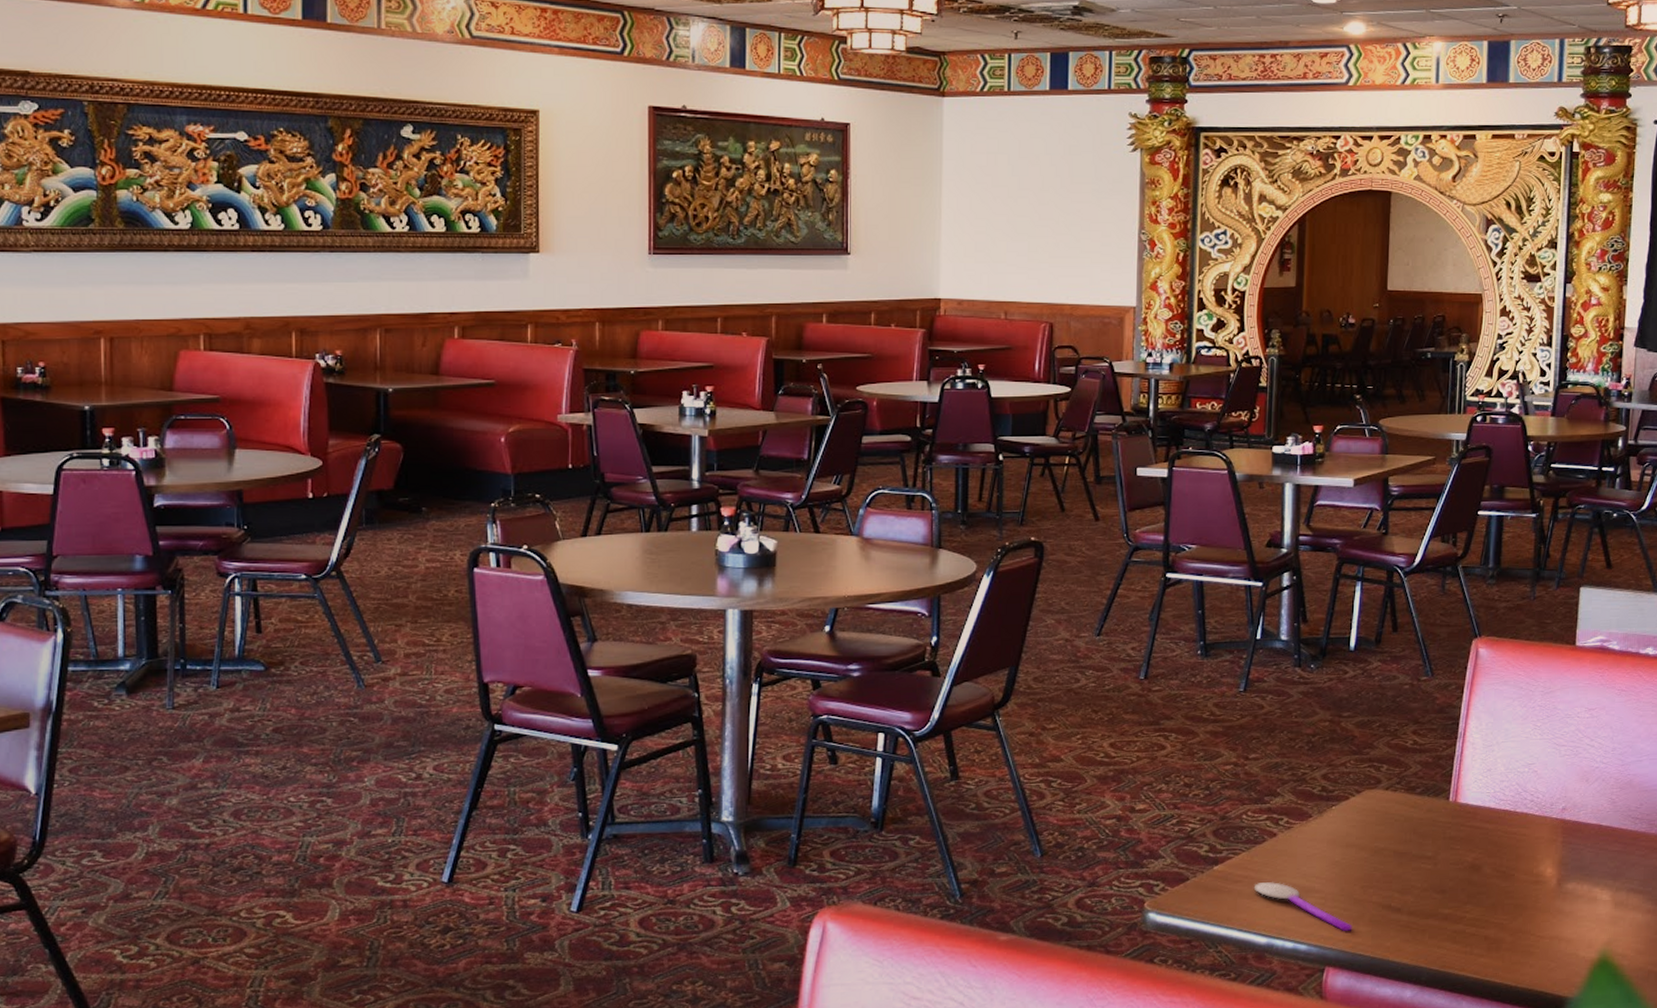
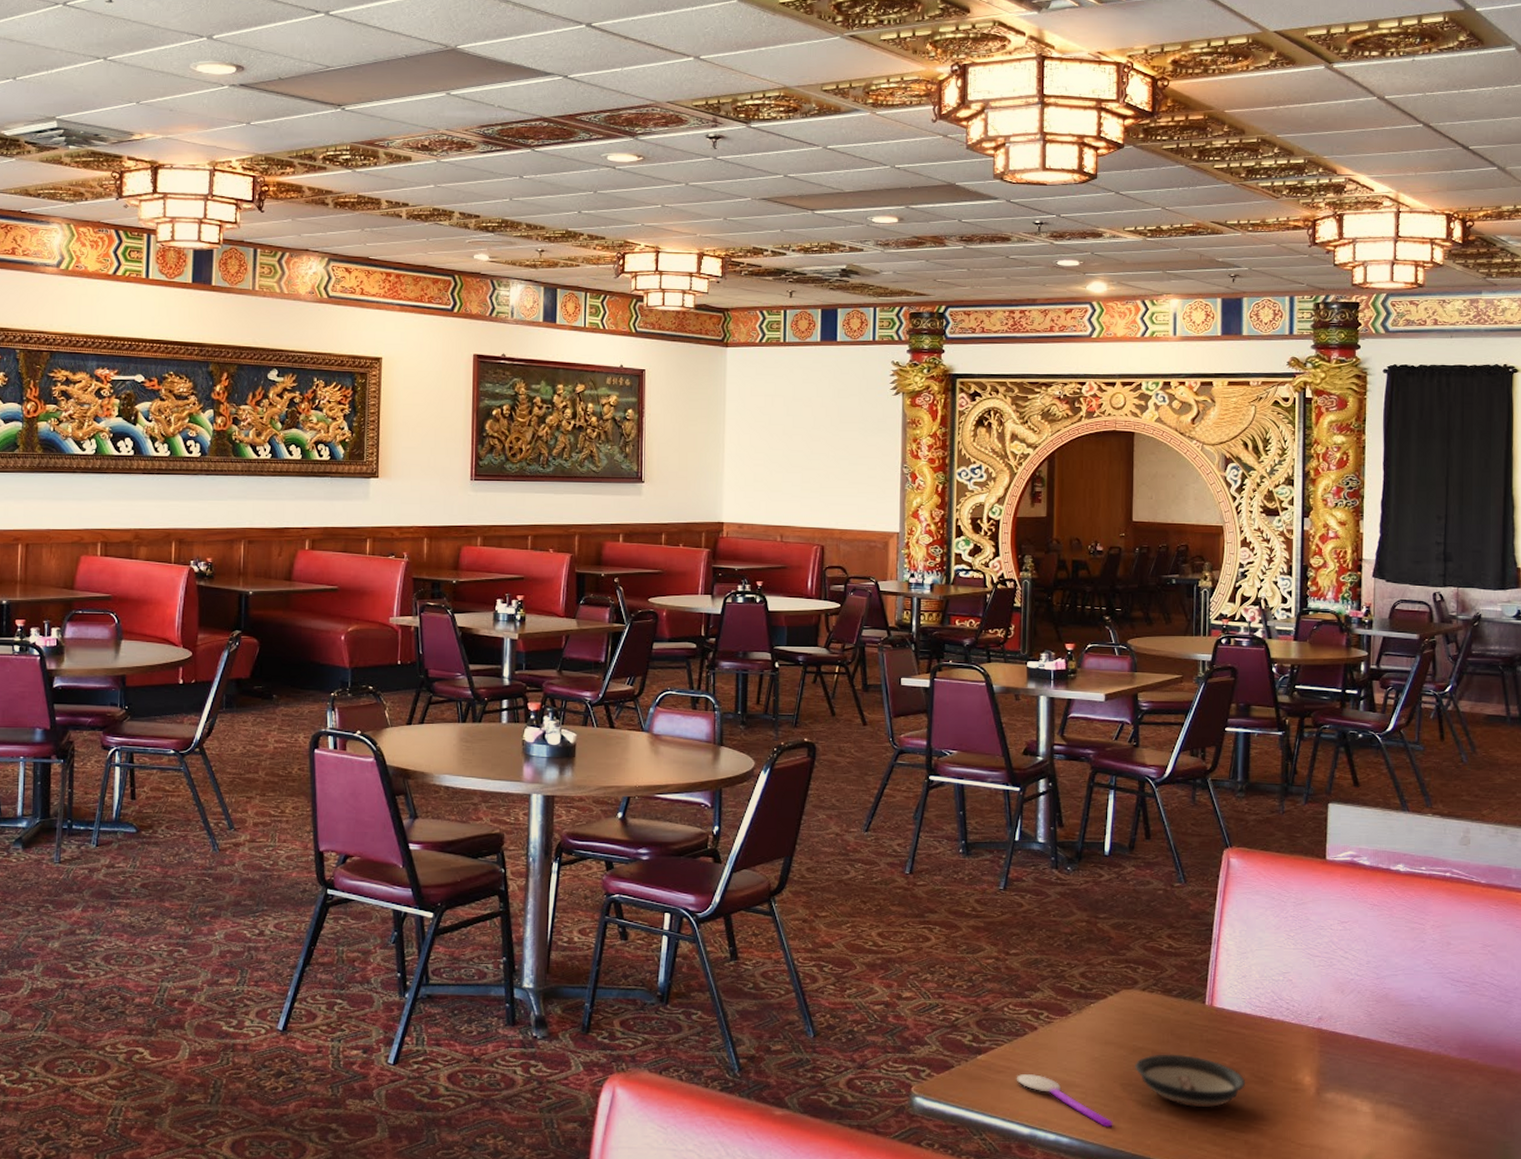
saucer: none [1376,853,1487,907] -> present [1135,1054,1245,1108]

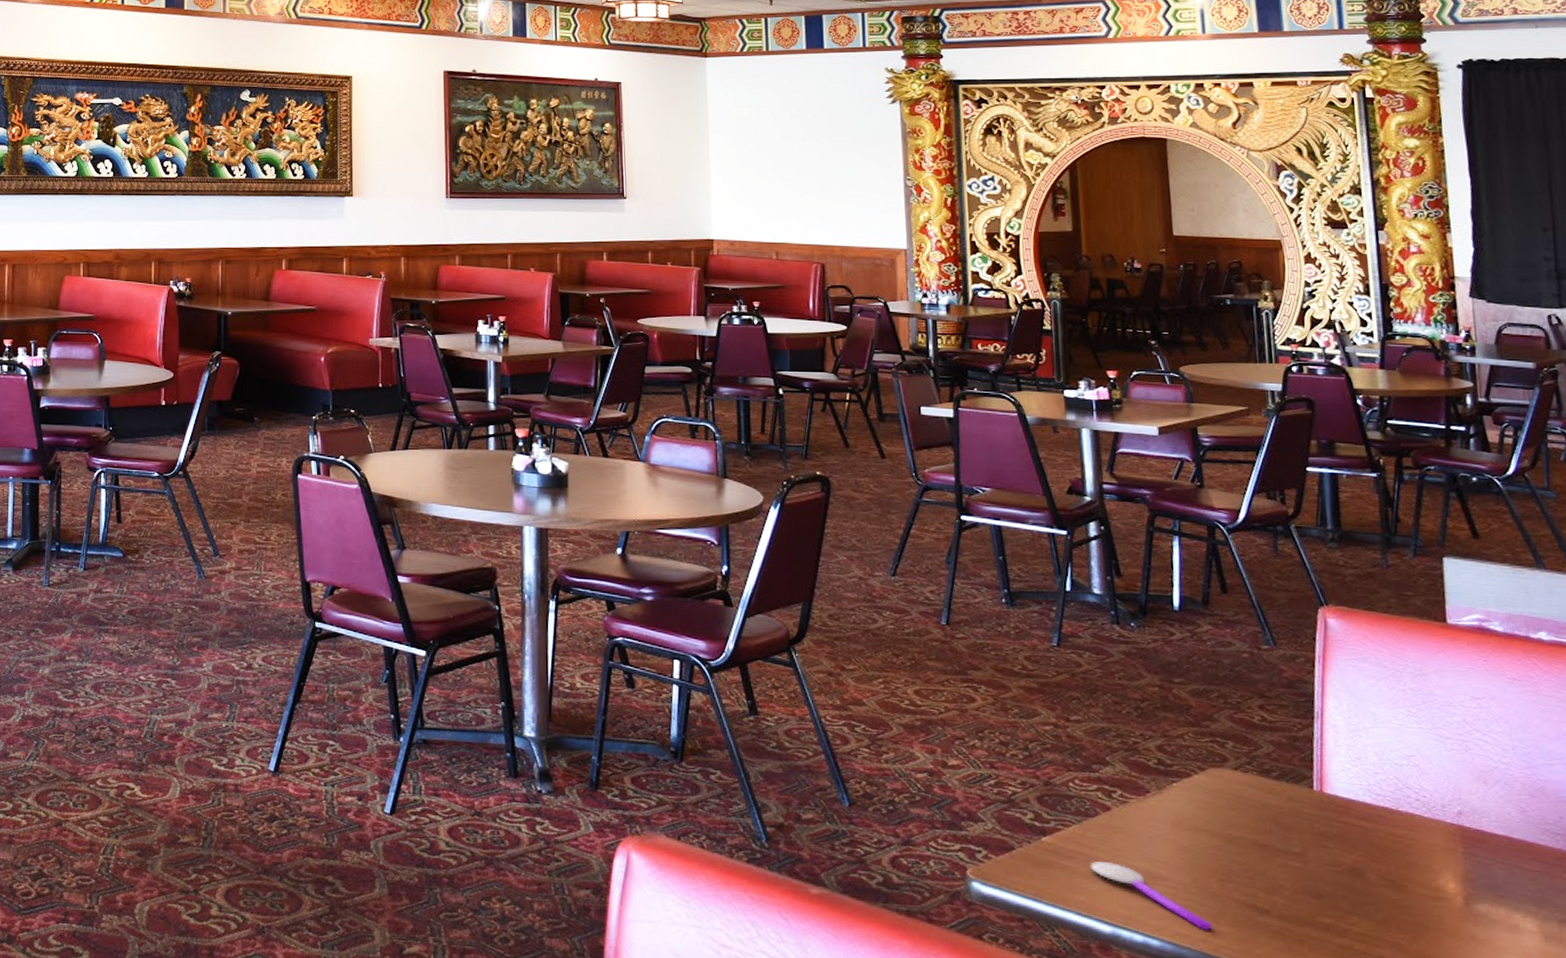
saucer: present [1135,1054,1245,1108] -> none [1233,846,1373,915]

